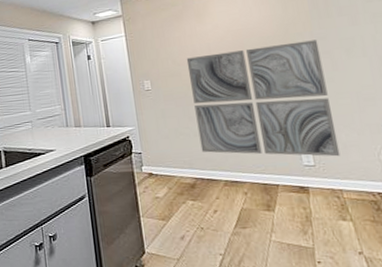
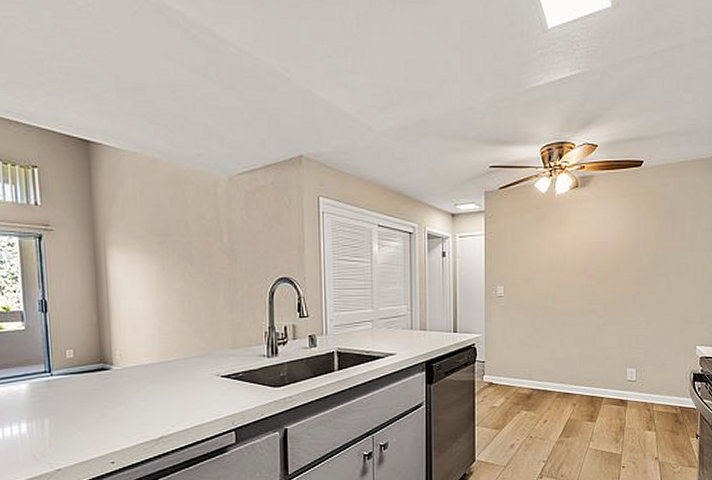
wall art: present [186,39,341,157] -> none [541,261,660,374]

